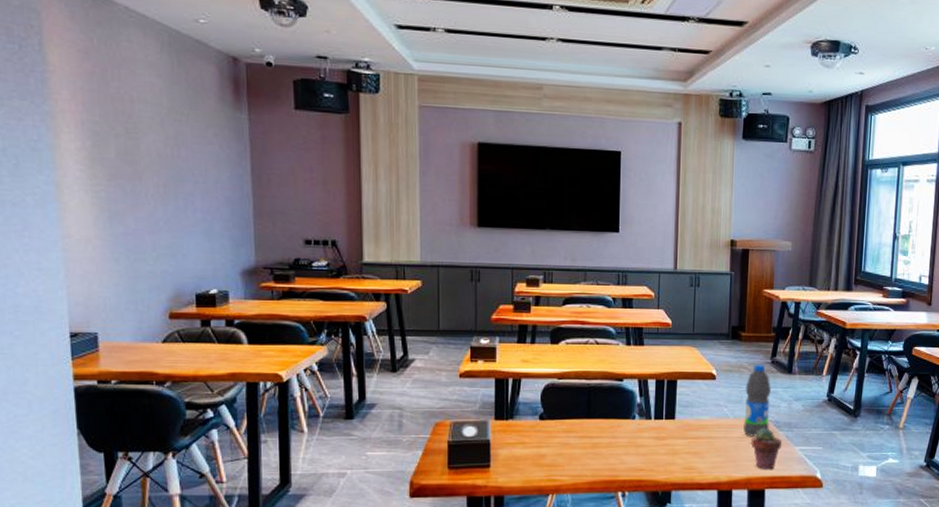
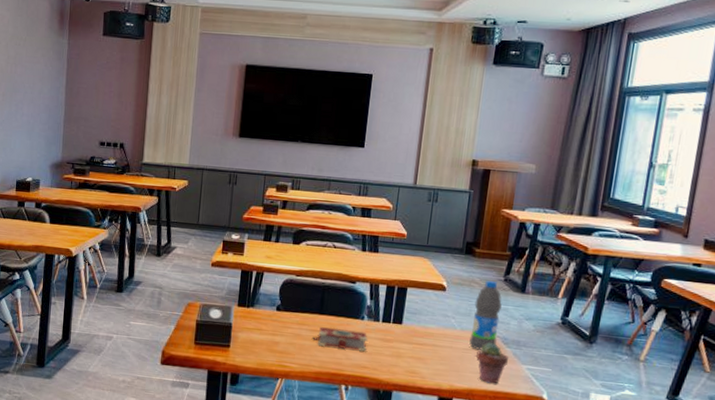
book: none [582,431,641,454] -> present [312,327,368,352]

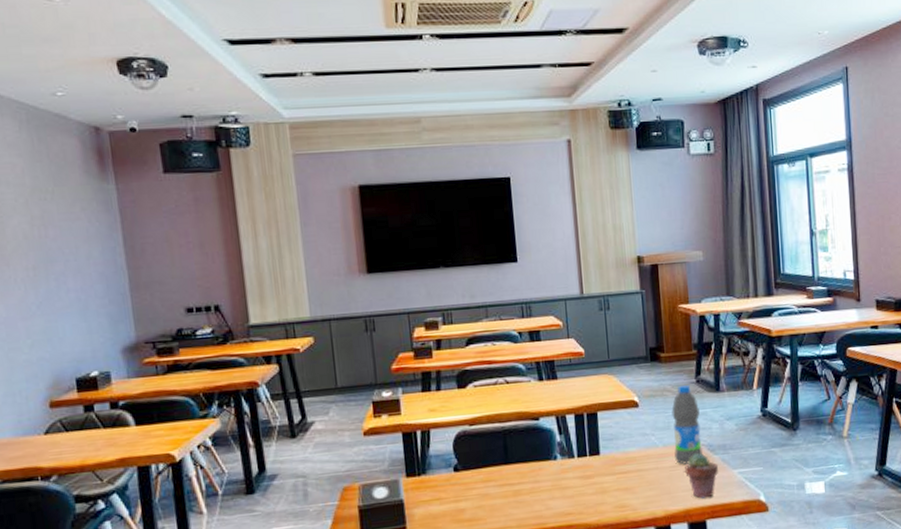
book: present [312,327,368,352] -> none [503,473,567,501]

